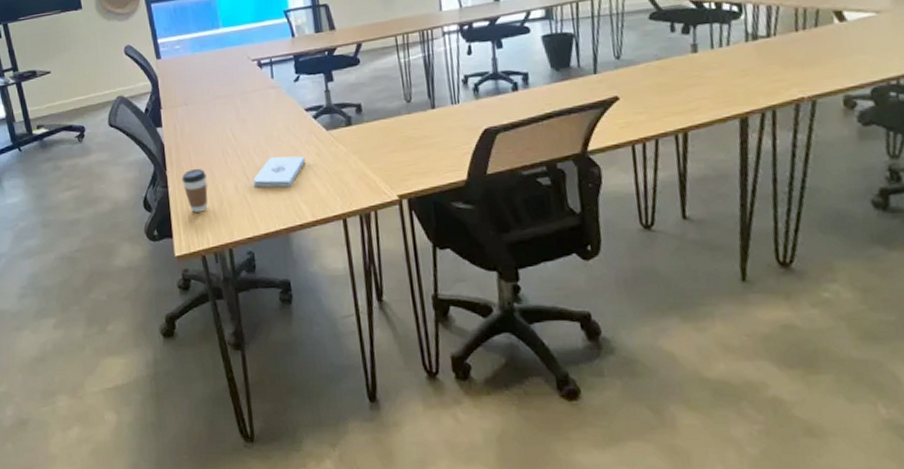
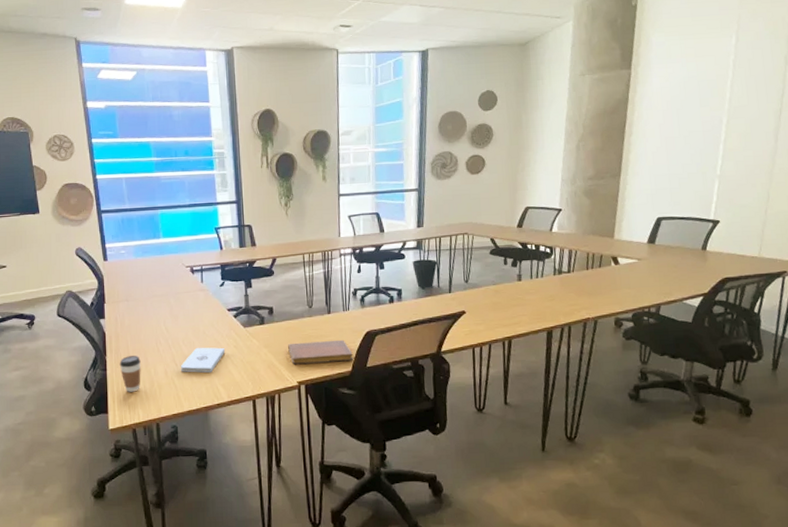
notebook: none [383,140,469,175] -> present [288,339,353,365]

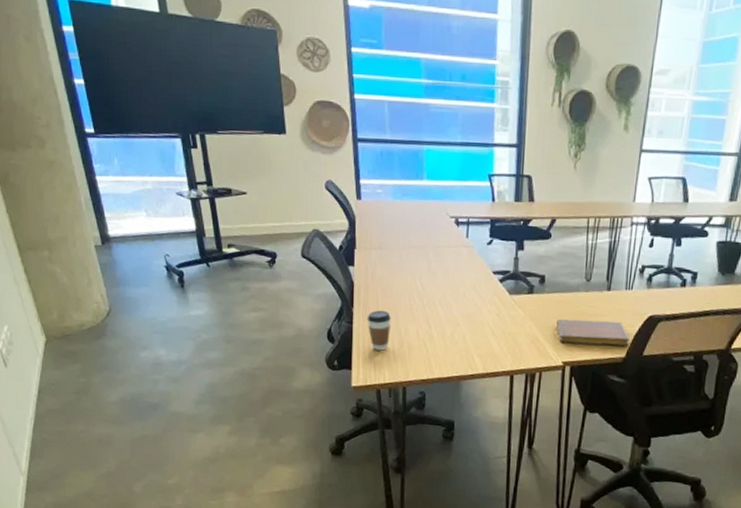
notepad: present [180,347,226,373] -> none [434,310,486,340]

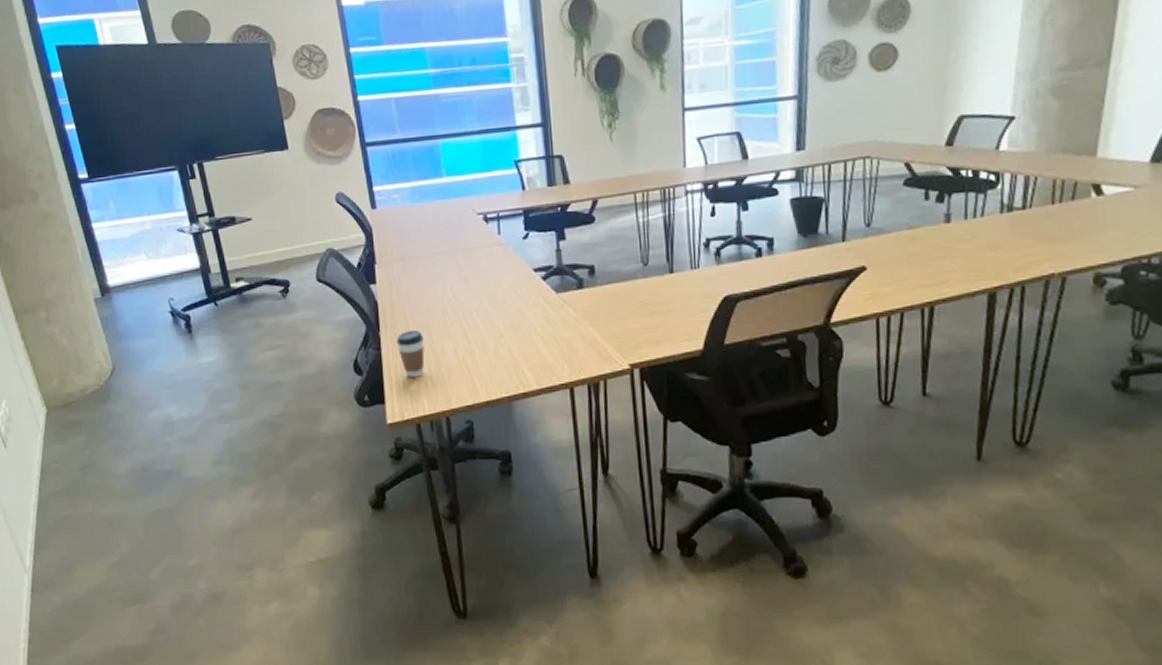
notebook: present [556,319,630,347] -> none [616,307,705,342]

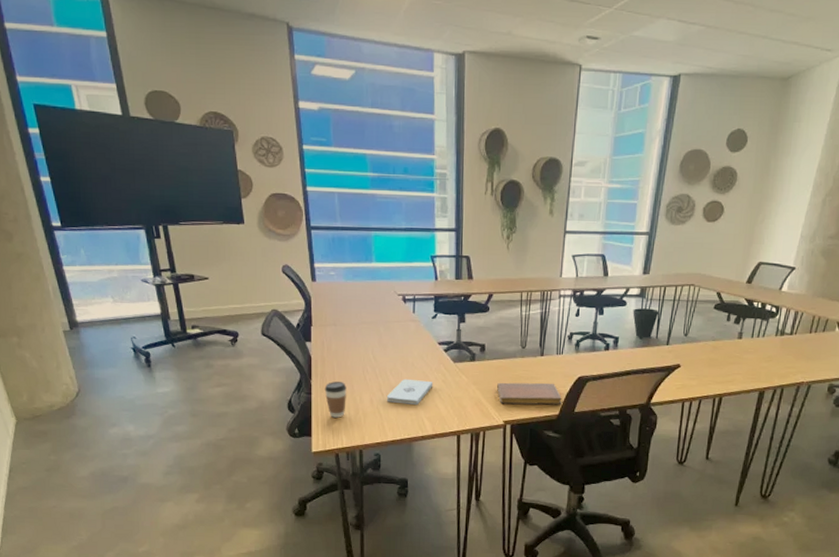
notepad: none [474,319,533,353] -> present [386,378,434,405]
notebook: none [616,307,705,342] -> present [497,382,562,405]

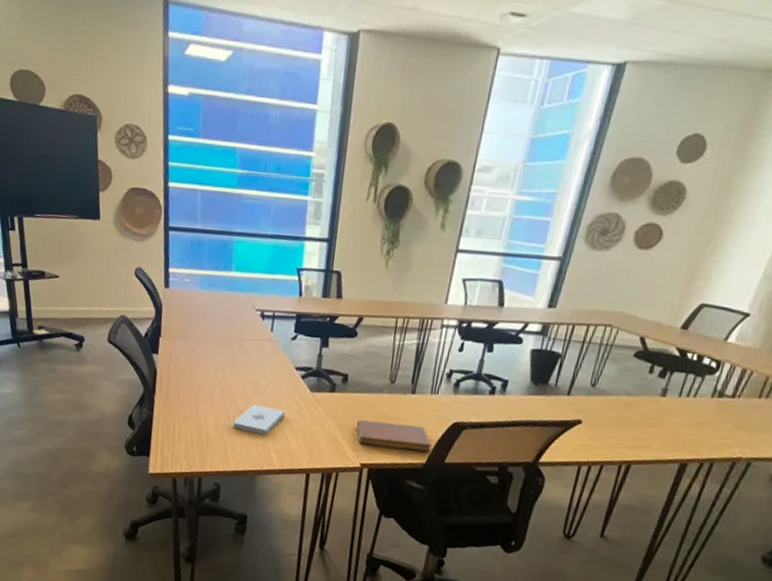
coffee cup: present [324,382,346,418] -> none [167,399,191,440]

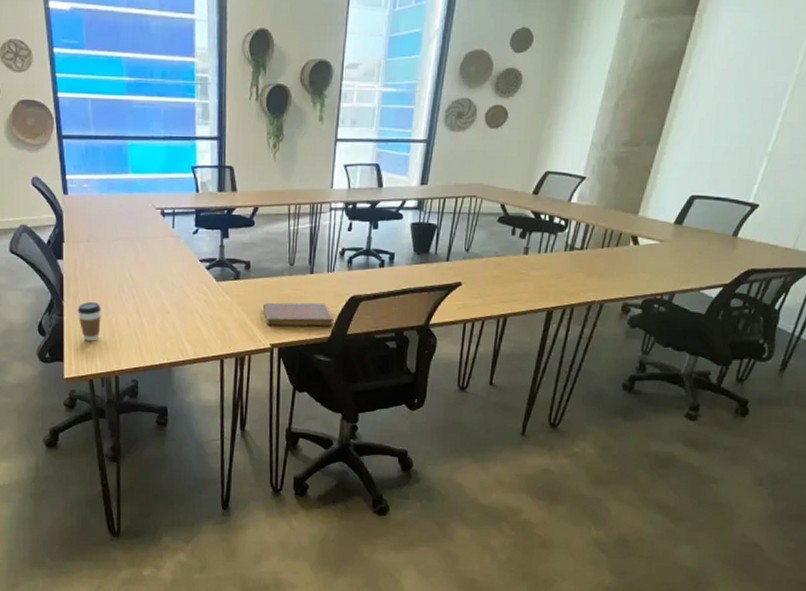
coffee cup: none [167,399,191,440] -> present [77,302,101,341]
notepad: present [232,404,286,435] -> none [144,299,195,327]

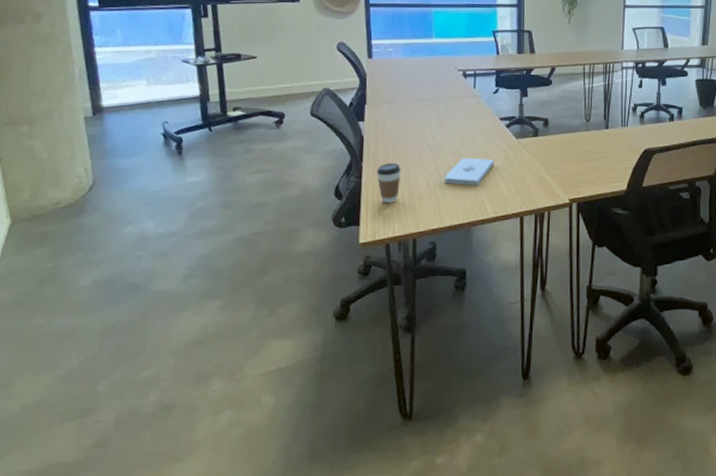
notepad: none [144,299,195,327] -> present [444,157,495,185]
notebook: present [263,302,333,327] -> none [562,156,629,181]

